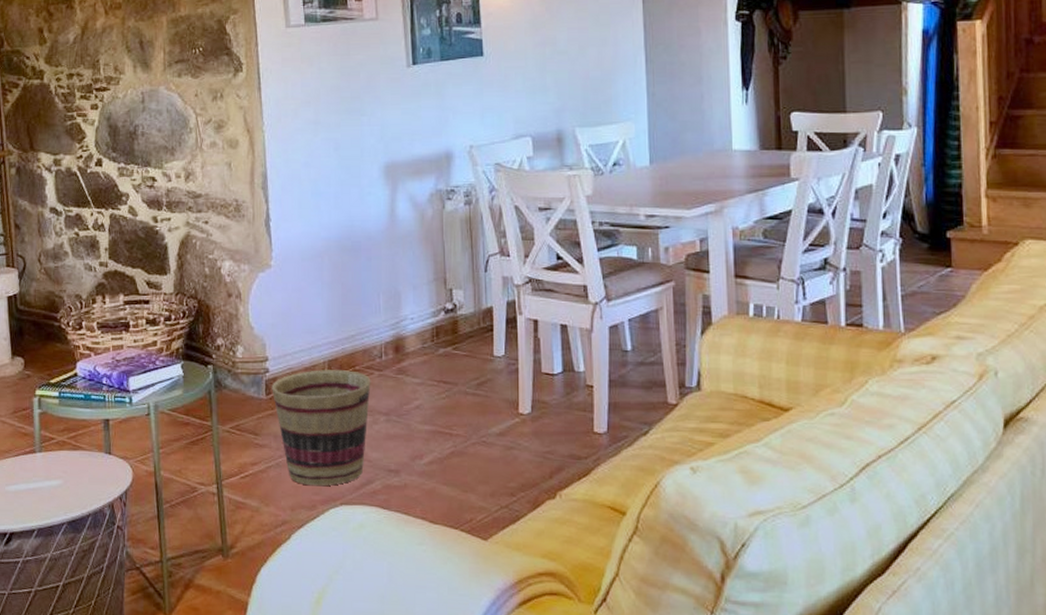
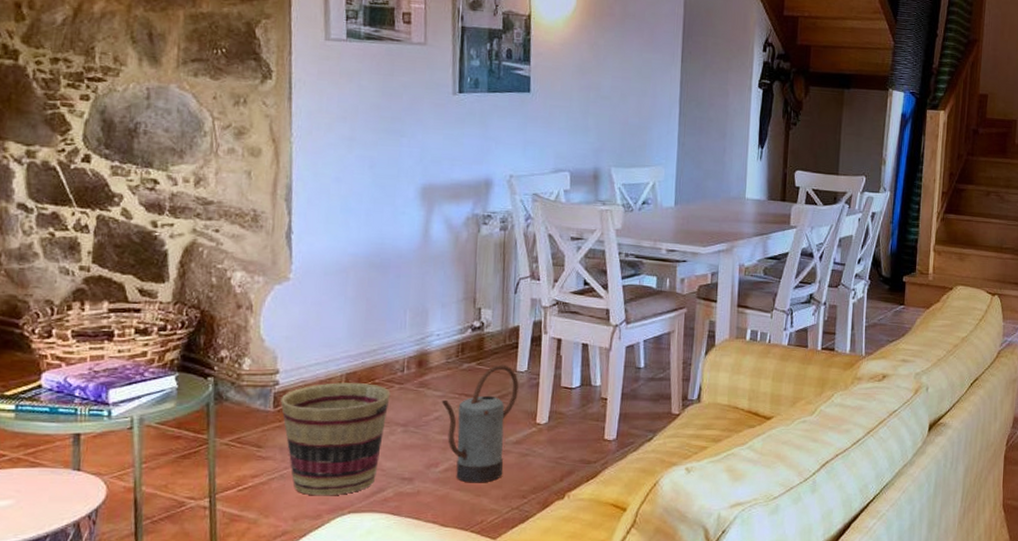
watering can: none [420,349,497,478] -> present [441,364,519,483]

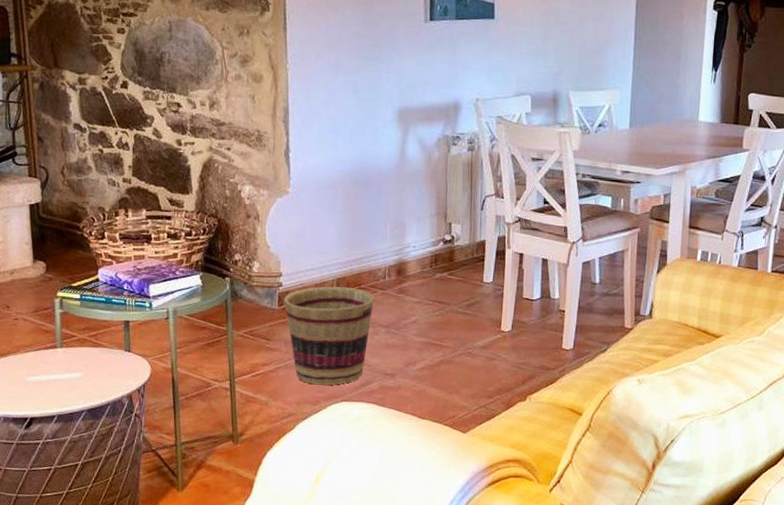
watering can: present [441,364,519,483] -> none [417,275,485,382]

